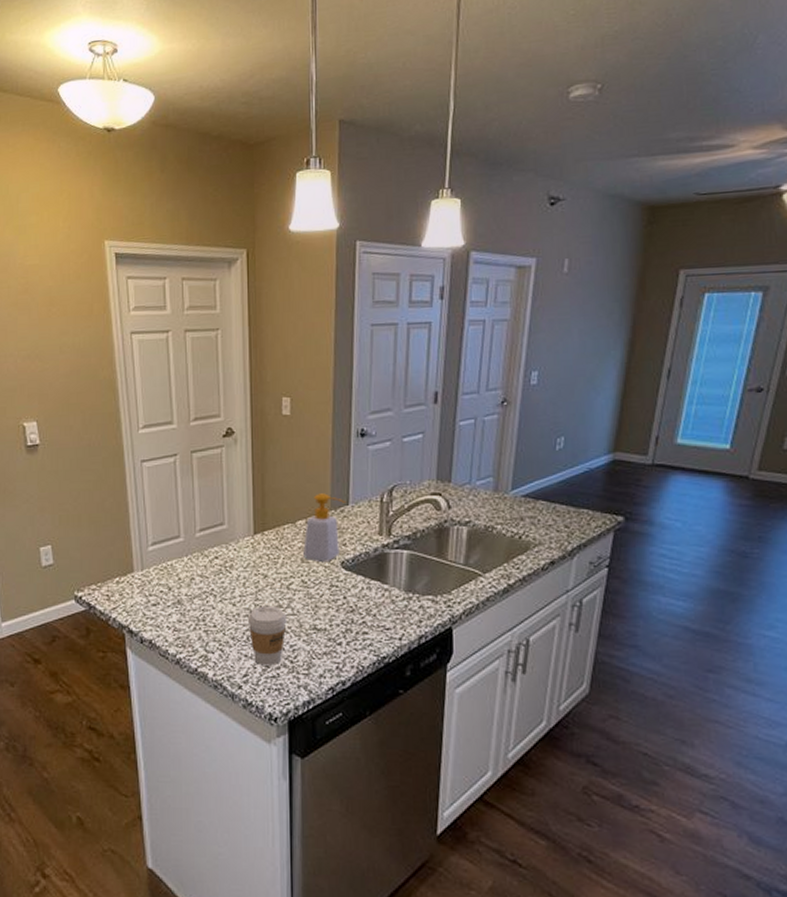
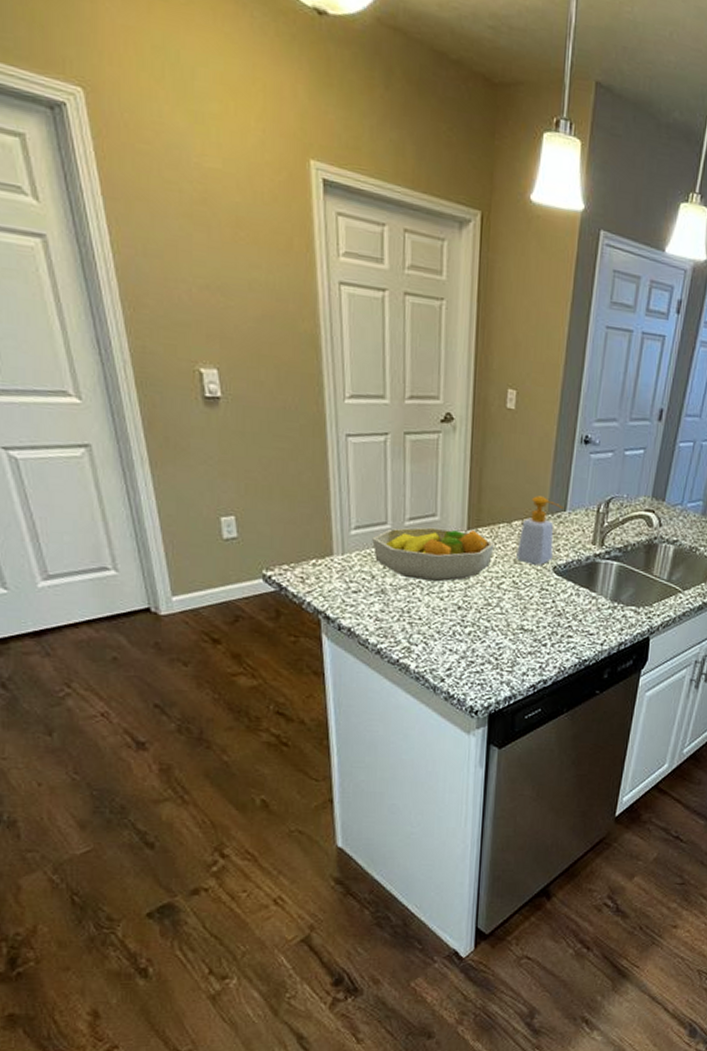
fruit bowl: none [167,533,281,588] -> present [372,527,495,582]
coffee cup: present [247,606,287,666] -> none [454,602,495,662]

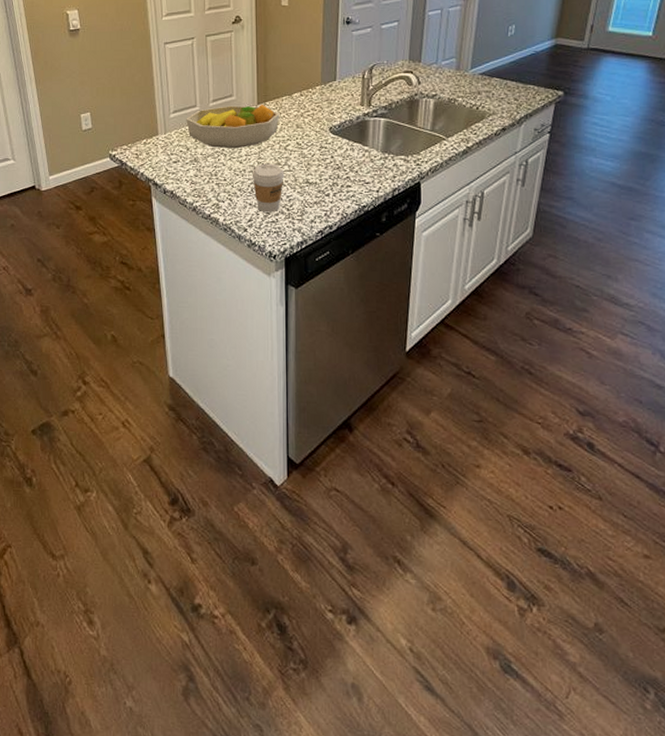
coffee cup: none [454,602,495,662] -> present [252,163,284,213]
soap bottle: present [517,496,565,566] -> none [298,71,335,128]

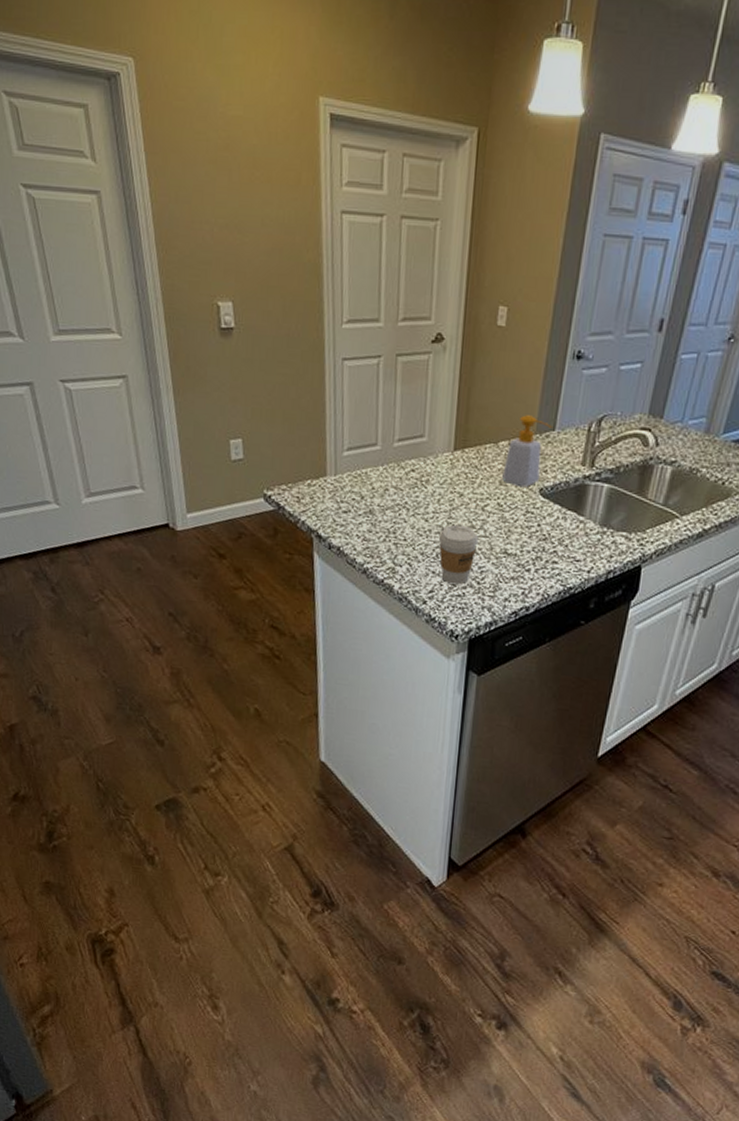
fruit bowl: present [186,104,280,149] -> none [362,448,481,503]
soap bottle: none [298,71,335,128] -> present [502,415,554,488]

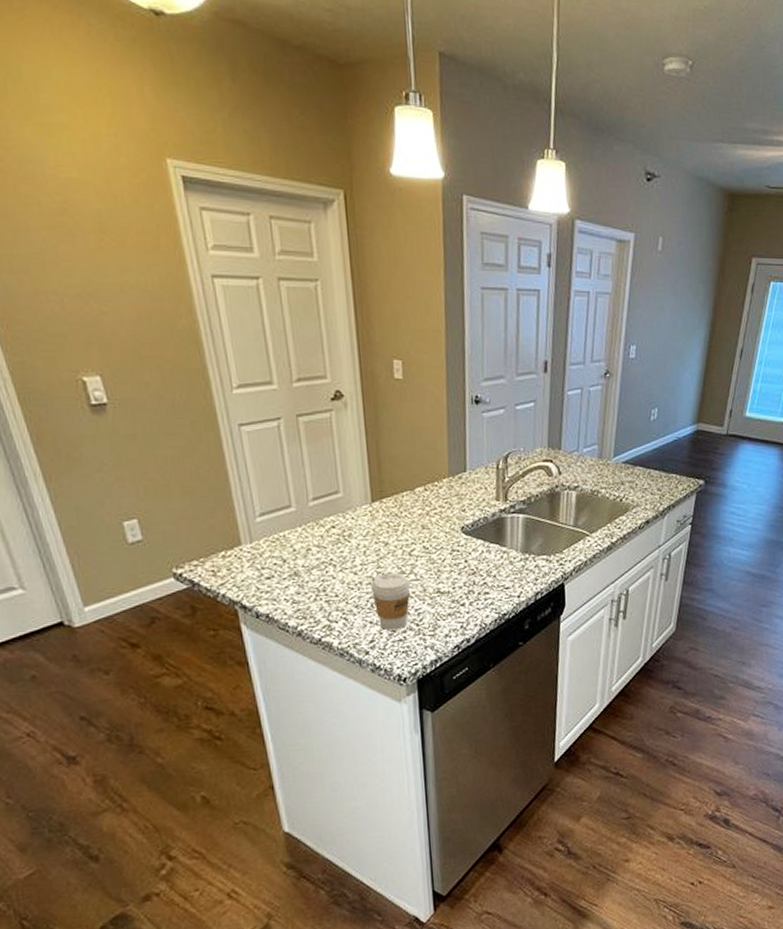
soap bottle: present [502,415,554,488] -> none [423,460,464,529]

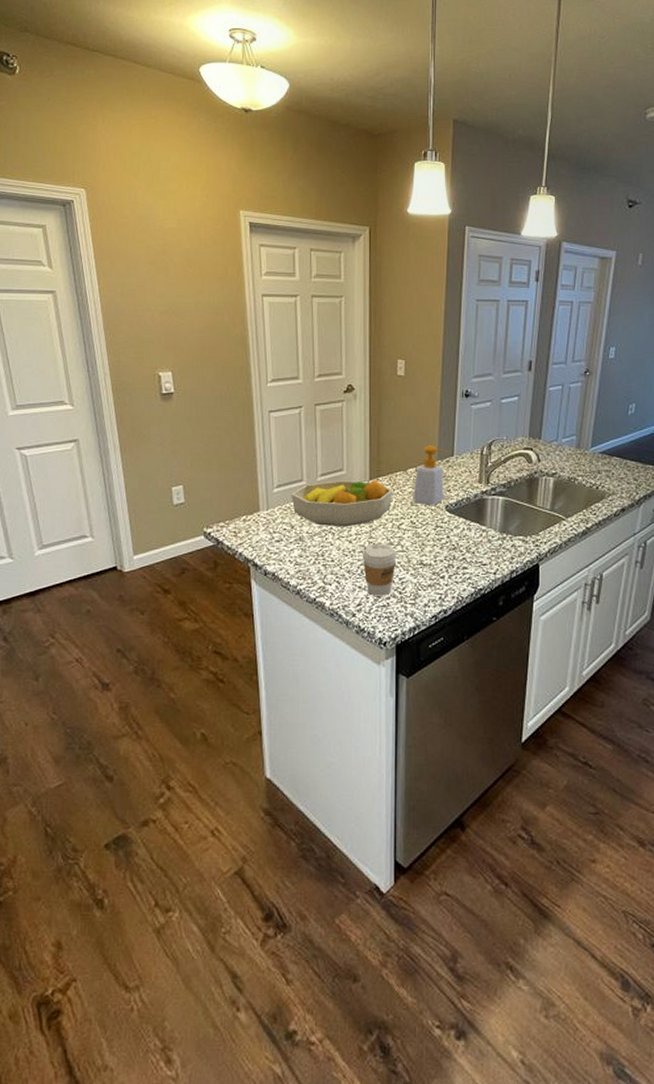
fruit bowl: none [278,501,401,558] -> present [291,479,393,527]
soap bottle: none [423,460,464,529] -> present [413,445,452,506]

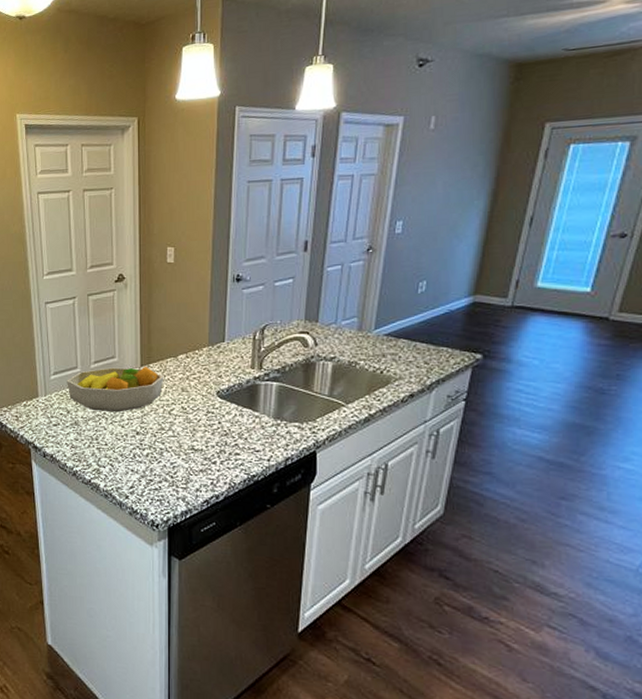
coffee cup: present [362,543,397,596] -> none [134,428,168,480]
soap bottle: present [413,445,452,506] -> none [184,331,223,392]

